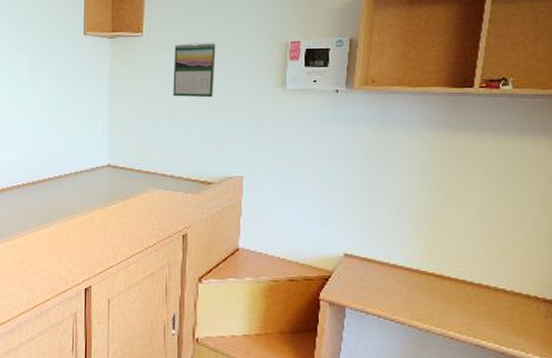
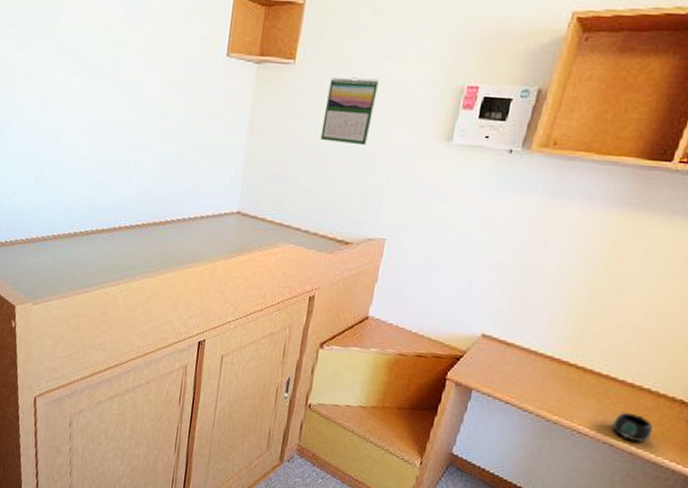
mug: none [480,313,518,341] -> present [612,412,654,442]

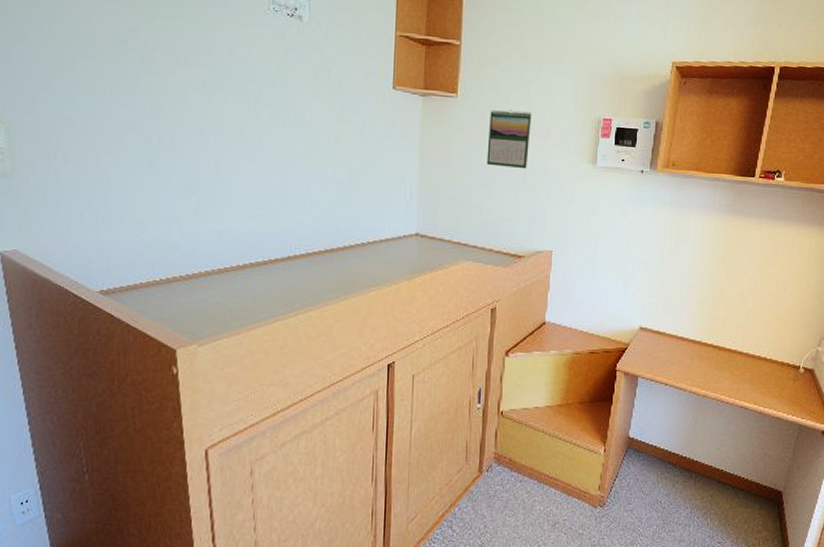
mug: present [612,412,654,442] -> none [745,379,773,402]

